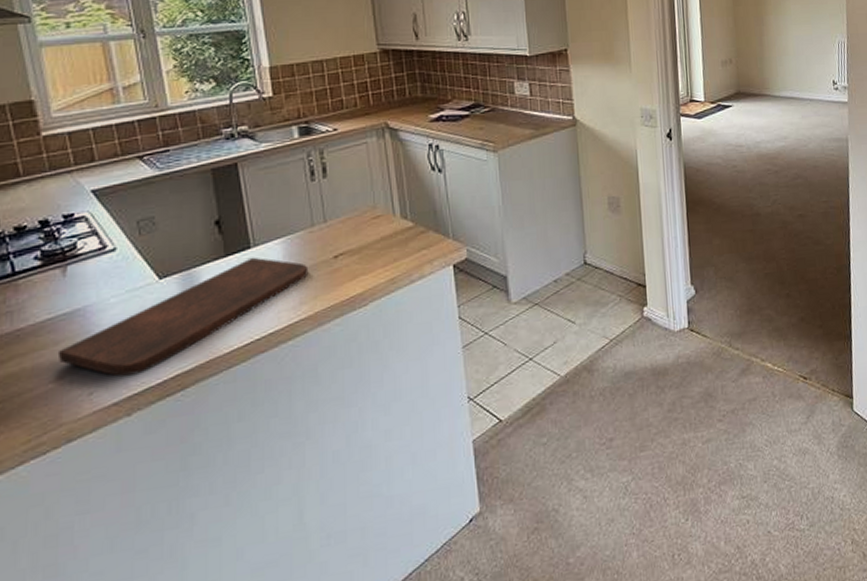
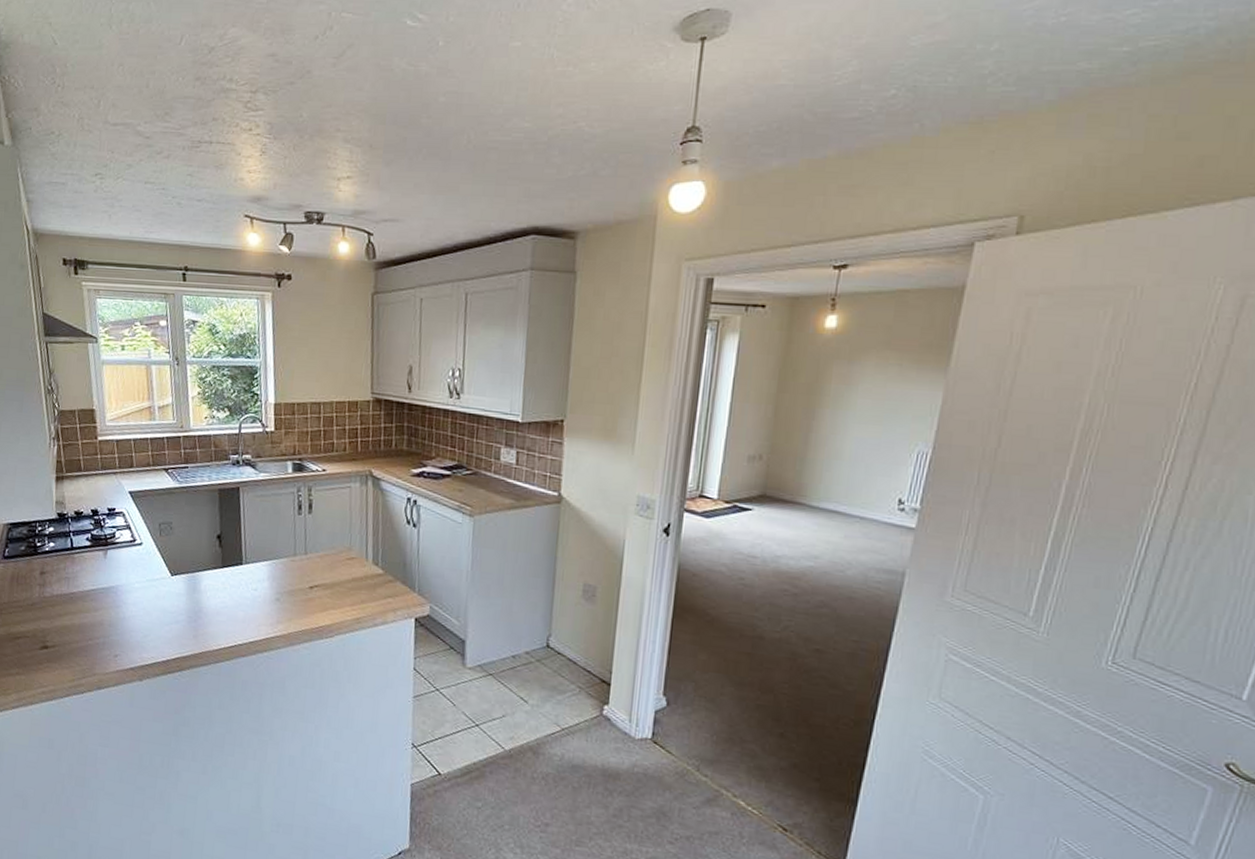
cutting board: present [57,257,309,377] -> none [96,572,288,650]

